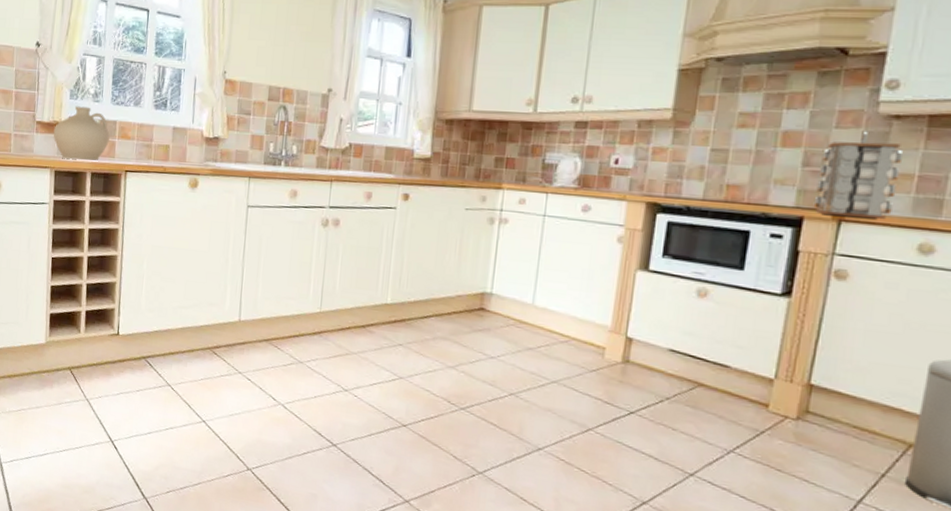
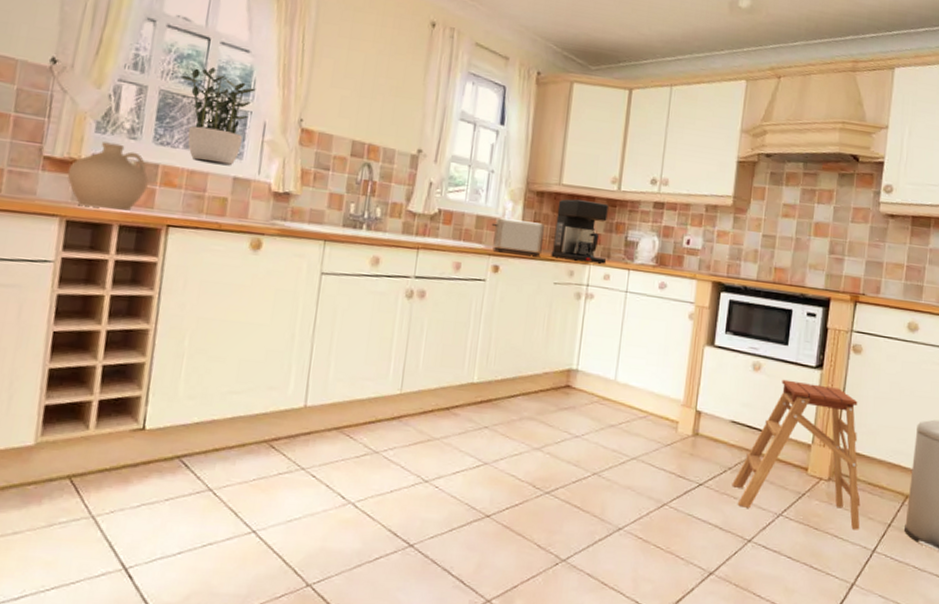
potted plant: none [128,34,187,118] -> present [180,67,256,166]
toaster: none [400,148,454,184] -> present [491,218,545,257]
coffee maker: none [462,124,523,190] -> present [551,199,608,265]
step ladder: none [670,307,842,477] -> present [732,379,861,530]
spice rack: present [813,131,904,221] -> none [837,226,897,303]

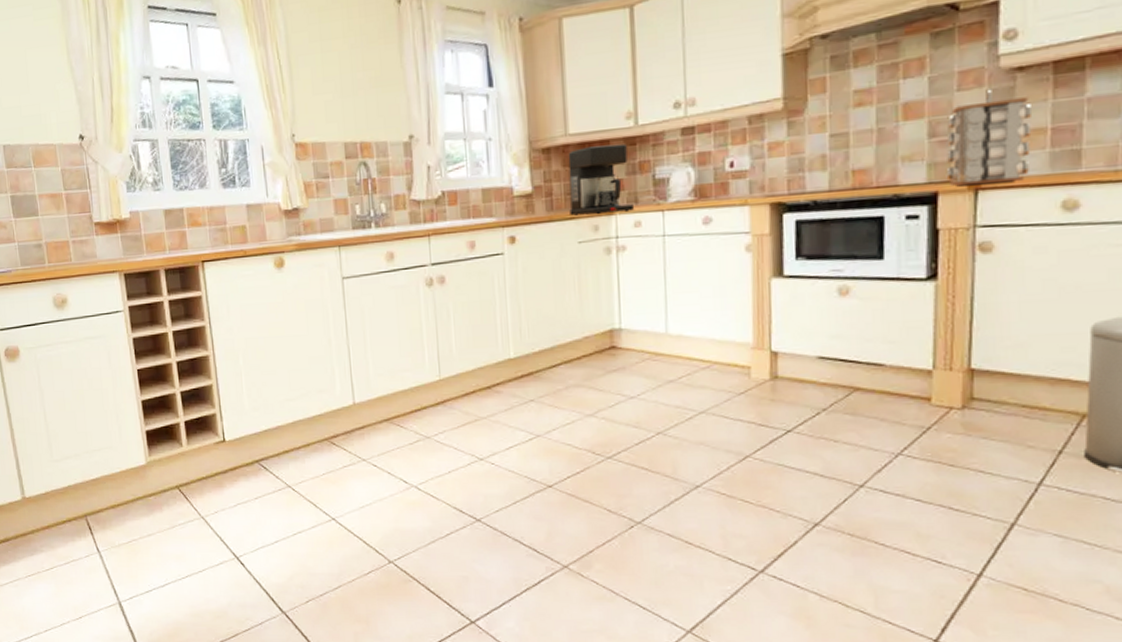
ceramic jug: present [67,142,149,212] -> none [115,197,179,260]
potted plant: present [180,67,256,166] -> none [182,106,247,198]
toaster: present [491,218,545,257] -> none [499,181,559,223]
step ladder: present [732,379,861,530] -> none [829,298,1016,462]
spice rack: none [837,226,897,303] -> present [946,89,1033,188]

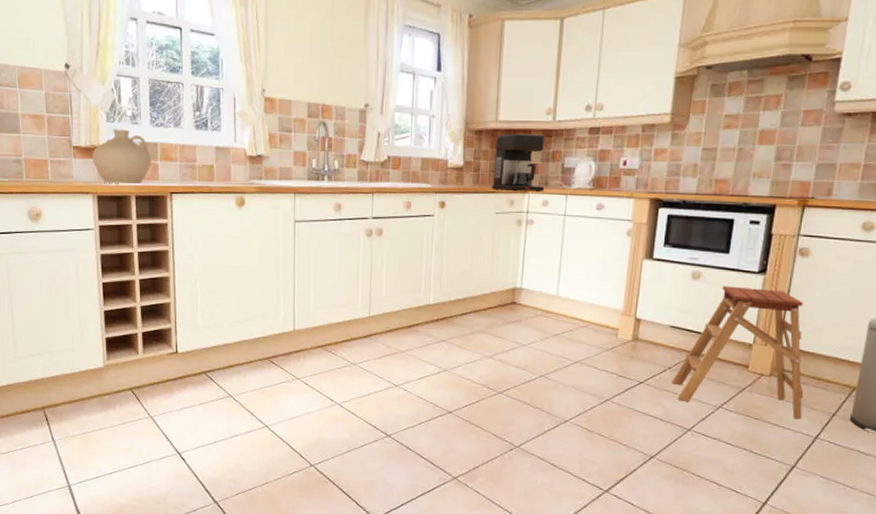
ceramic jug: none [115,197,179,260] -> present [92,129,152,185]
step ladder: none [829,298,1016,462] -> present [671,285,804,420]
spice rack: present [946,89,1033,188] -> none [783,127,853,205]

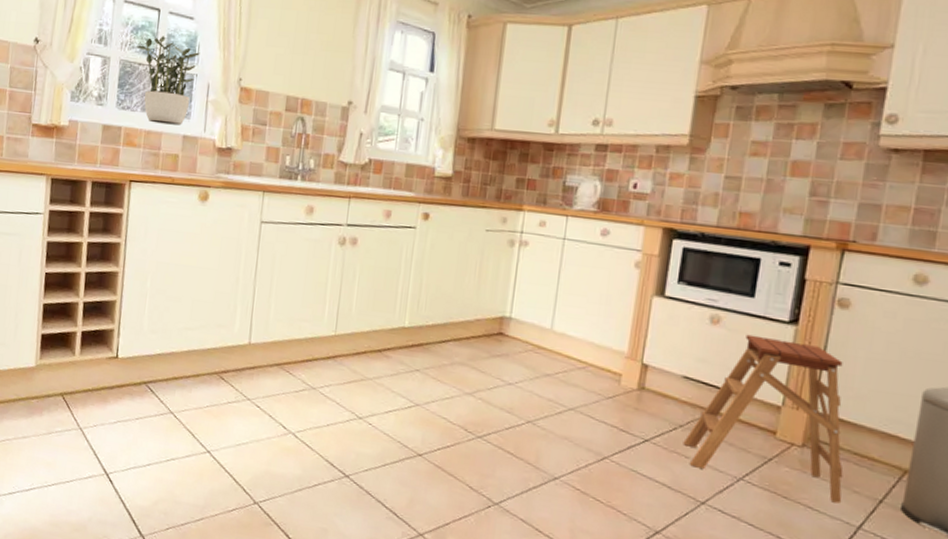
ceramic jug: present [92,129,152,185] -> none [50,109,114,170]
potted plant: none [163,53,224,138] -> present [136,36,200,126]
coffee maker: present [492,134,545,193] -> none [483,144,545,212]

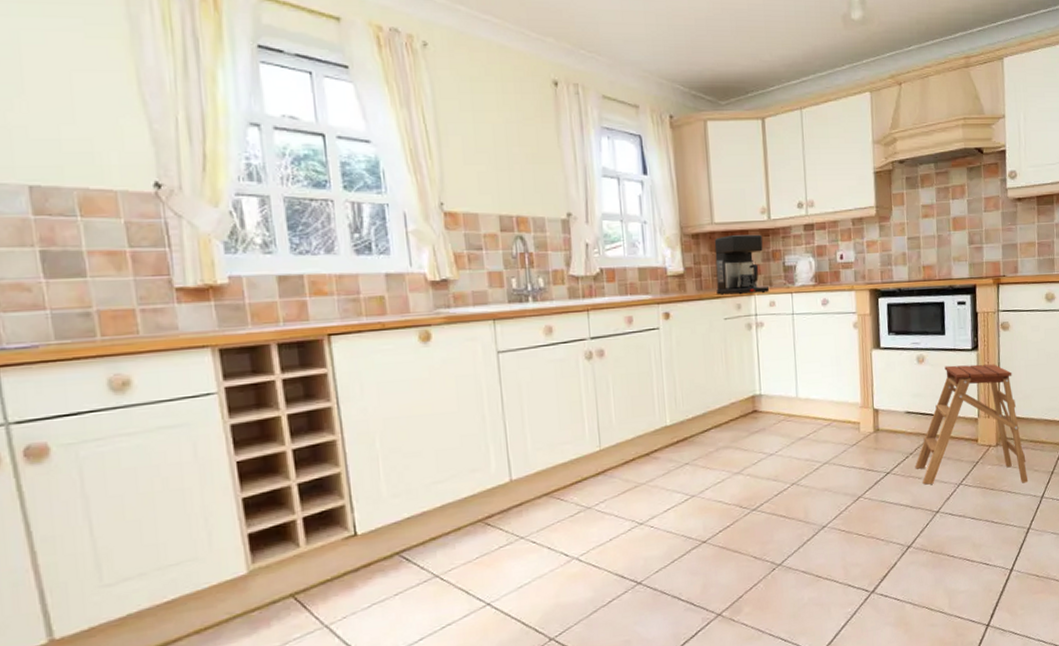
potted plant: present [136,36,200,126] -> none [303,164,387,265]
coffee maker: none [483,144,545,212] -> present [714,234,770,295]

